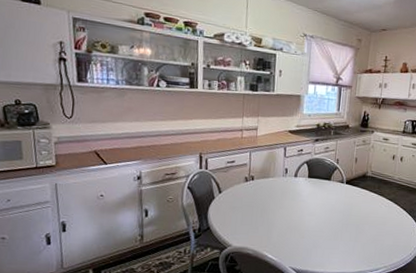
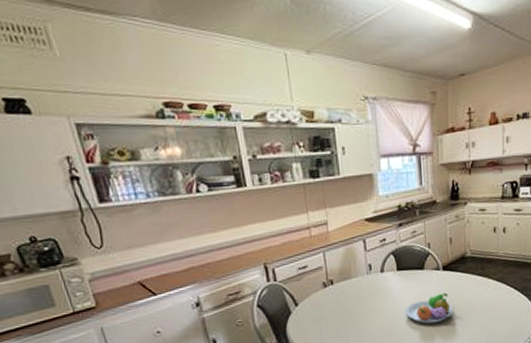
fruit bowl: none [310,202,349,228] -> present [406,292,452,324]

